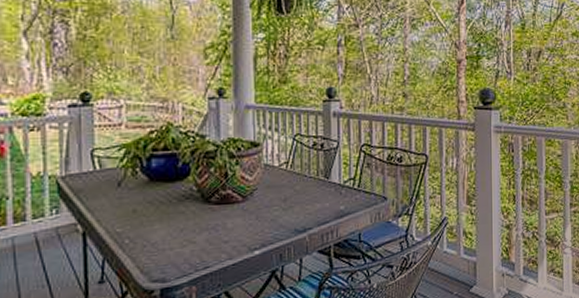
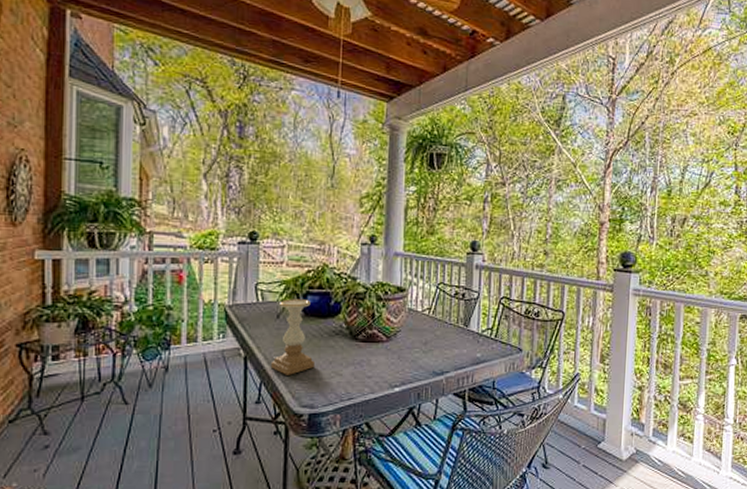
candle holder: none [113,163,165,249] -> present [270,299,316,375]

